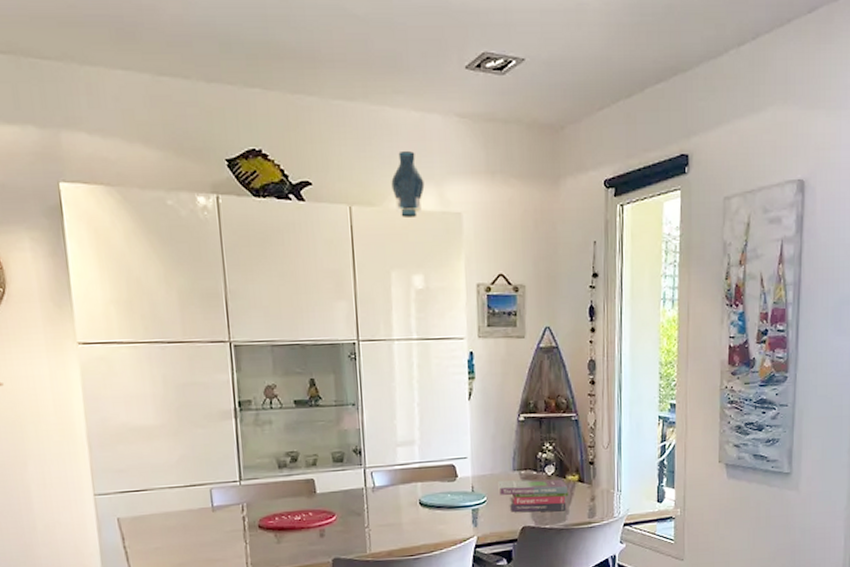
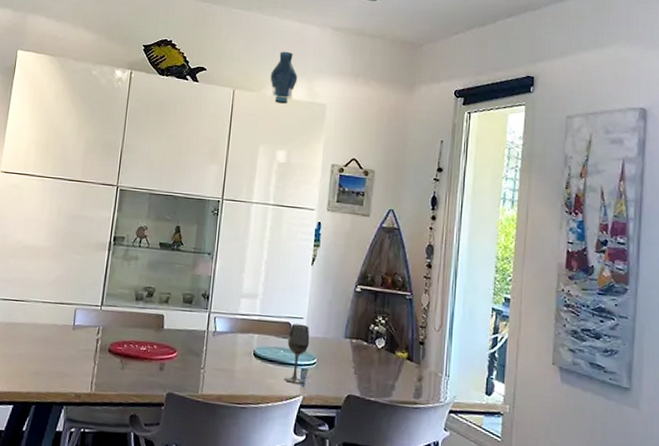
wine glass: none [453,464,477,526] -> present [284,323,310,384]
books: present [498,479,569,513] -> none [329,345,397,387]

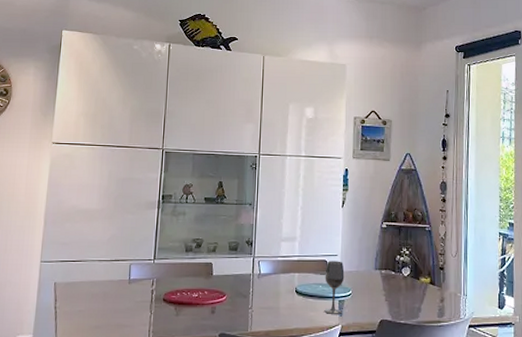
vase: present [270,52,298,105] -> none [295,20,320,67]

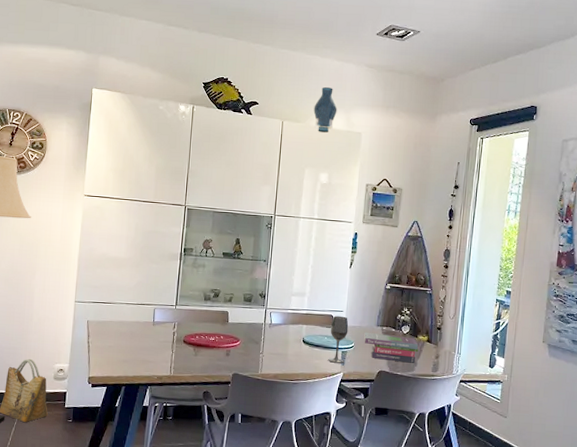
vase: none [295,20,320,67] -> present [313,87,338,134]
books: none [362,277,421,309] -> present [364,332,419,363]

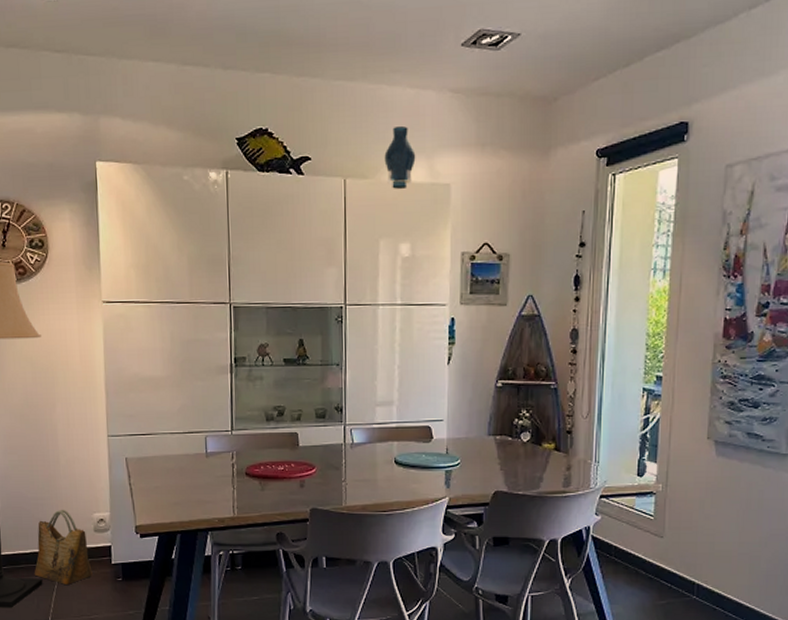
wine glass: present [328,316,349,363] -> none [428,426,452,486]
books: present [364,332,419,363] -> none [473,444,544,479]

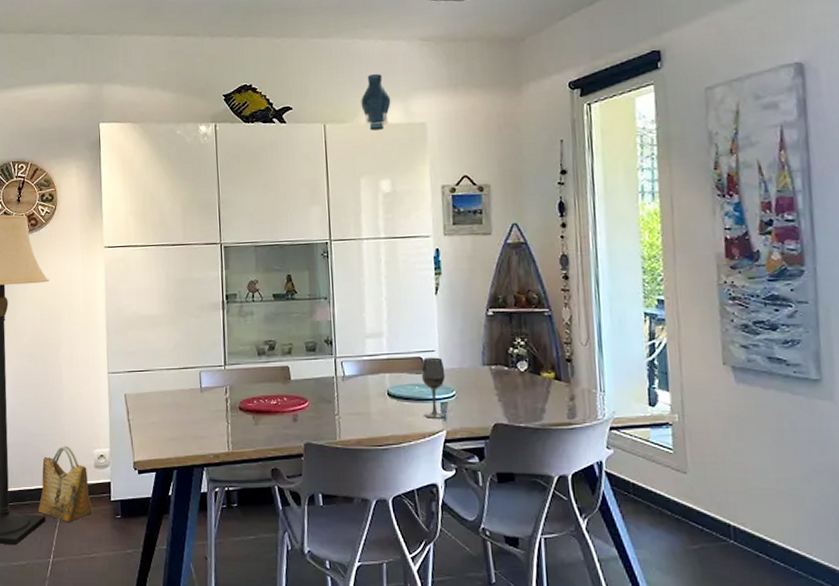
wine glass: none [428,426,452,486] -> present [421,357,446,419]

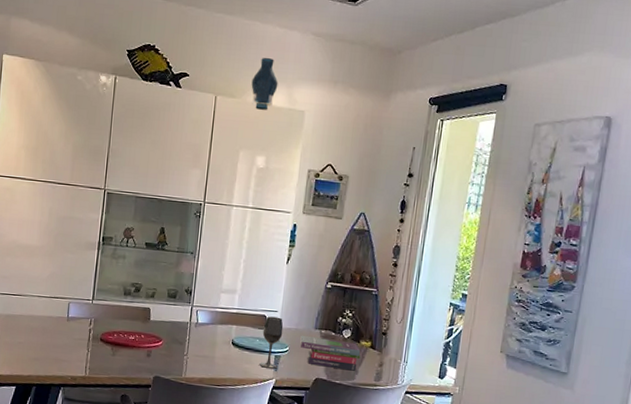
books: none [467,374,545,410] -> present [300,335,361,371]

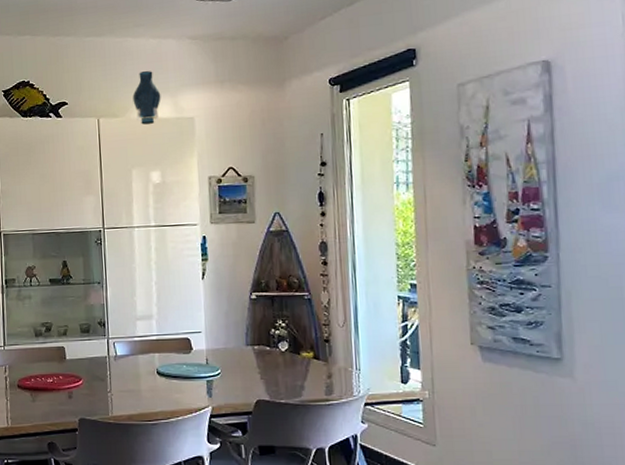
wine glass: present [259,316,284,369] -> none [188,338,211,395]
books: present [300,335,361,371] -> none [231,354,304,387]

